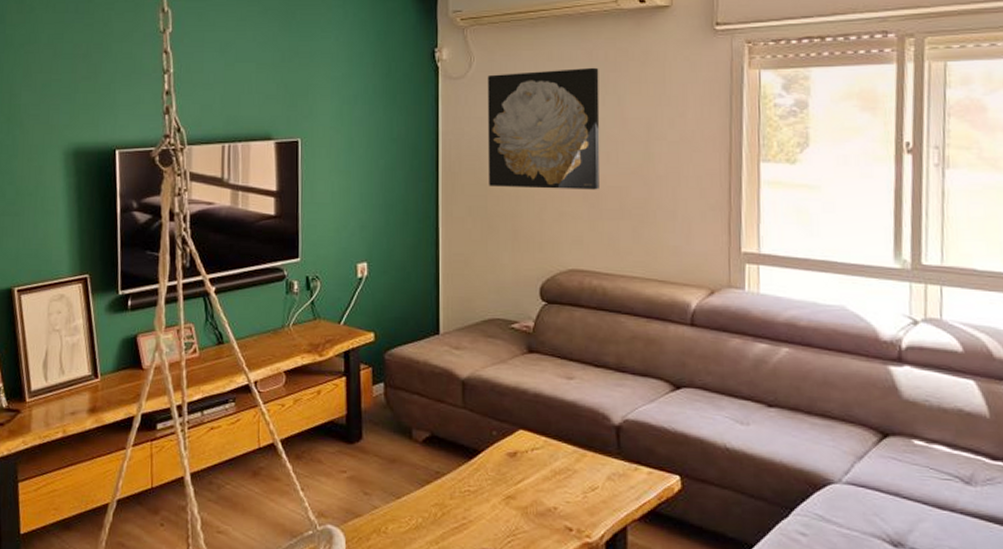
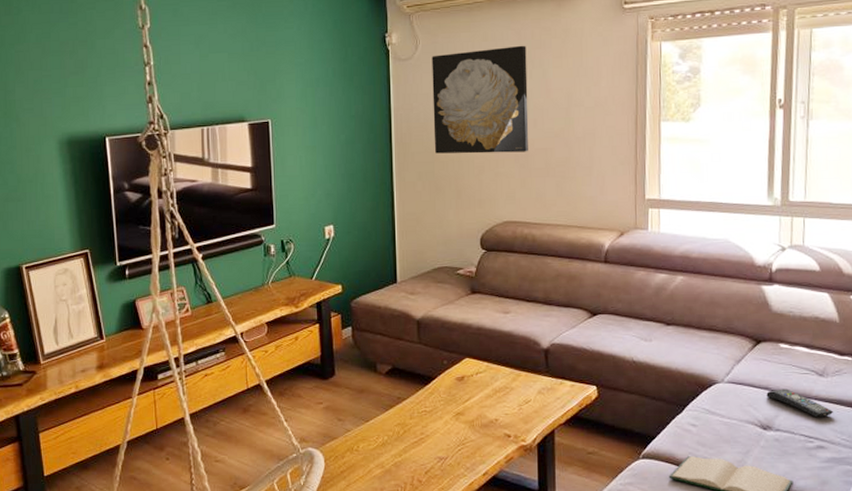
remote control: none [897,496,985,538] -> present [766,388,833,418]

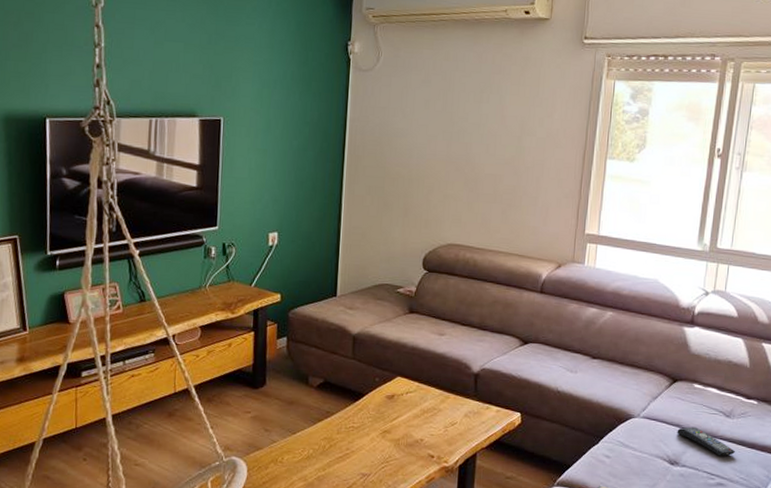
wall art: present [431,45,529,154] -> none [386,68,486,177]

